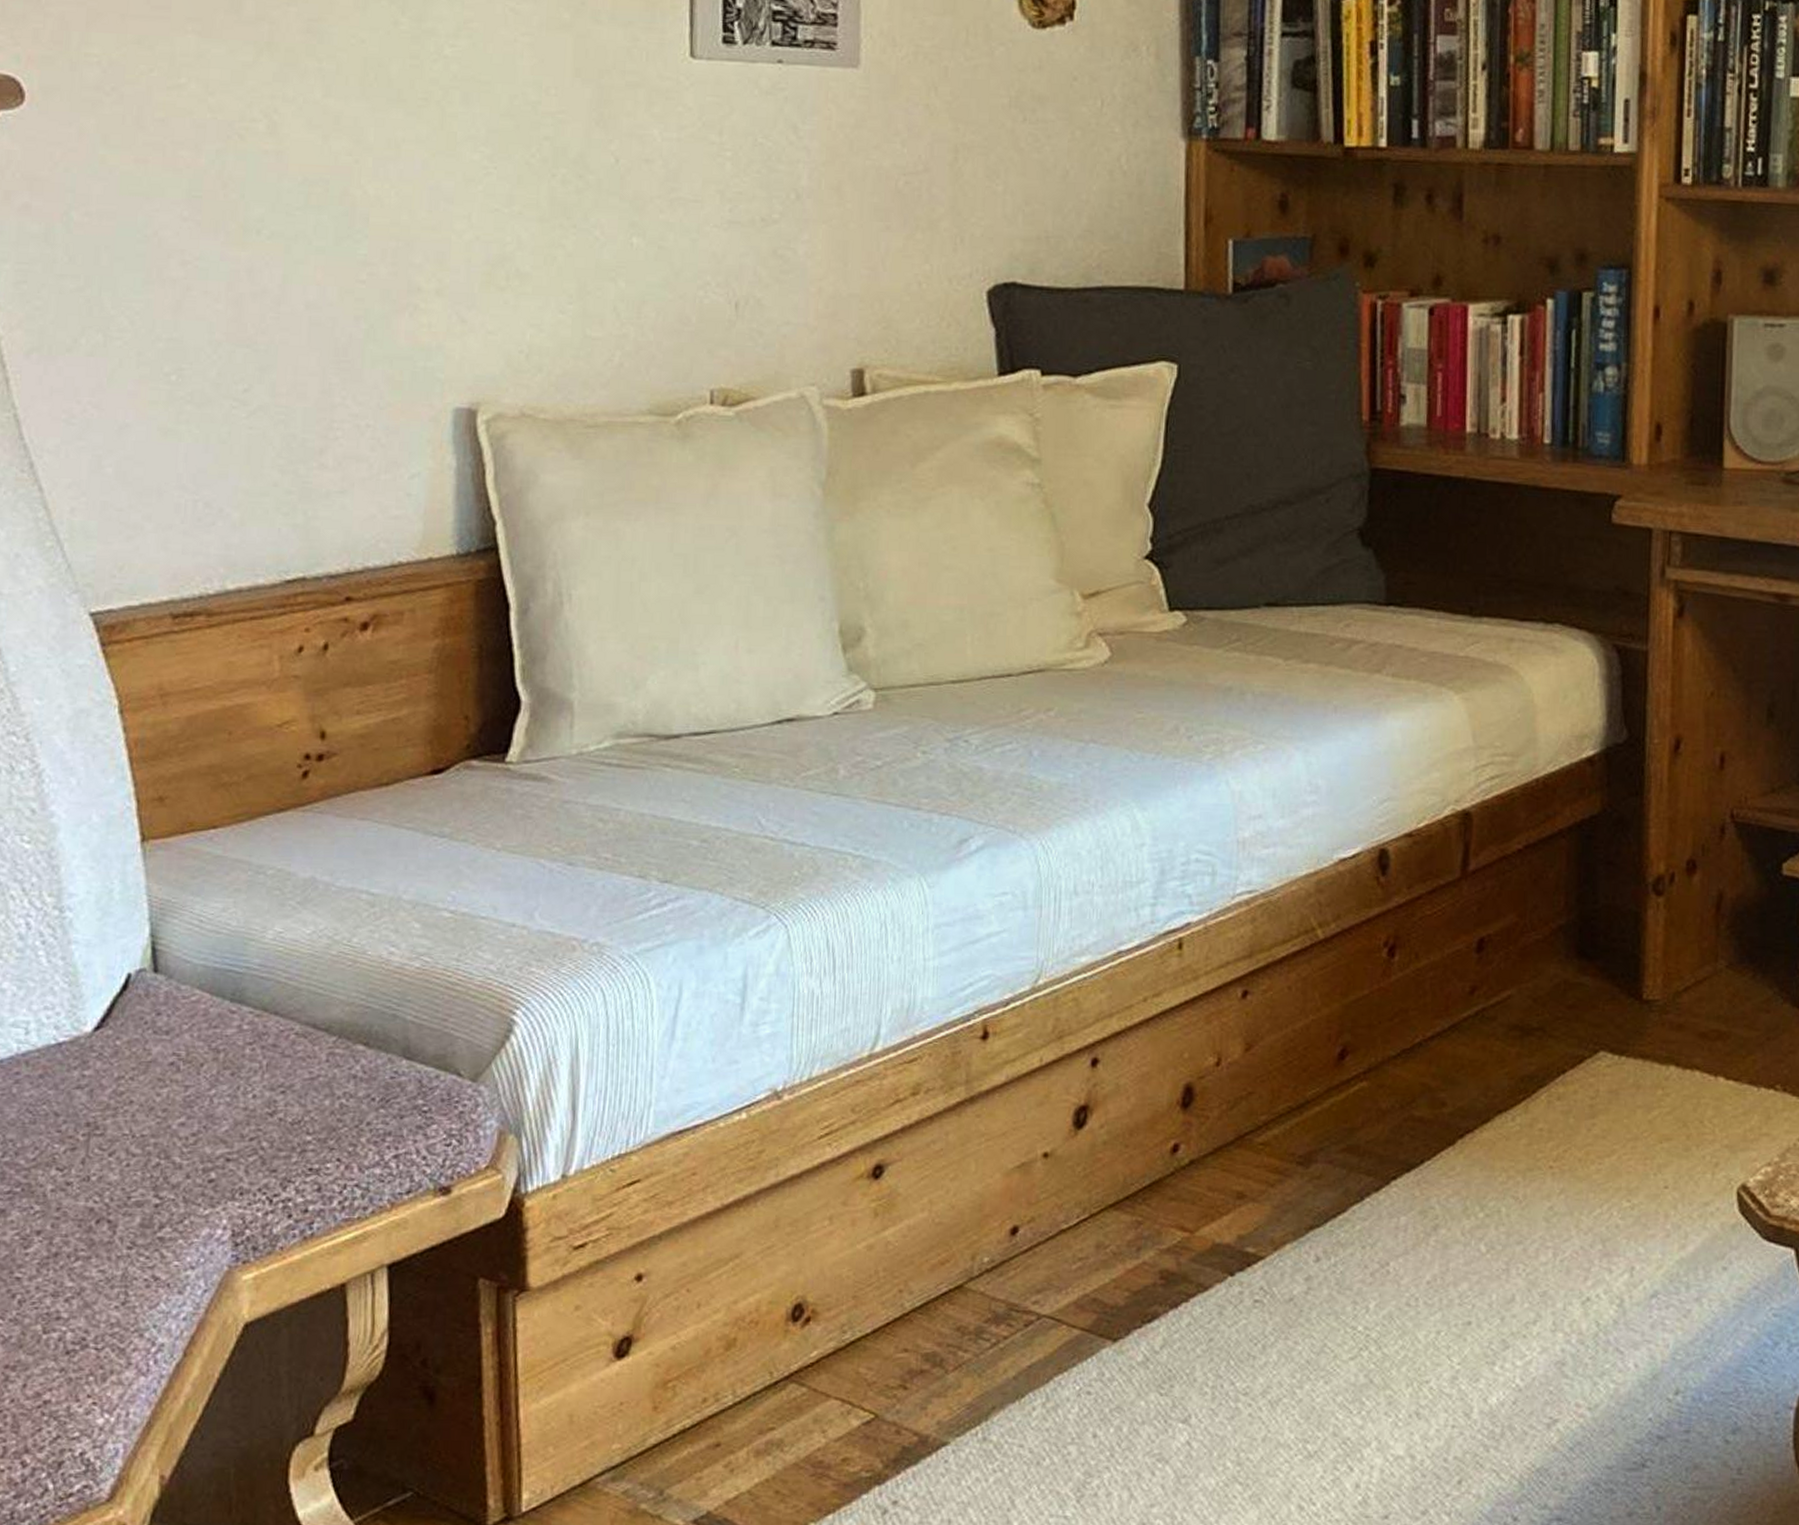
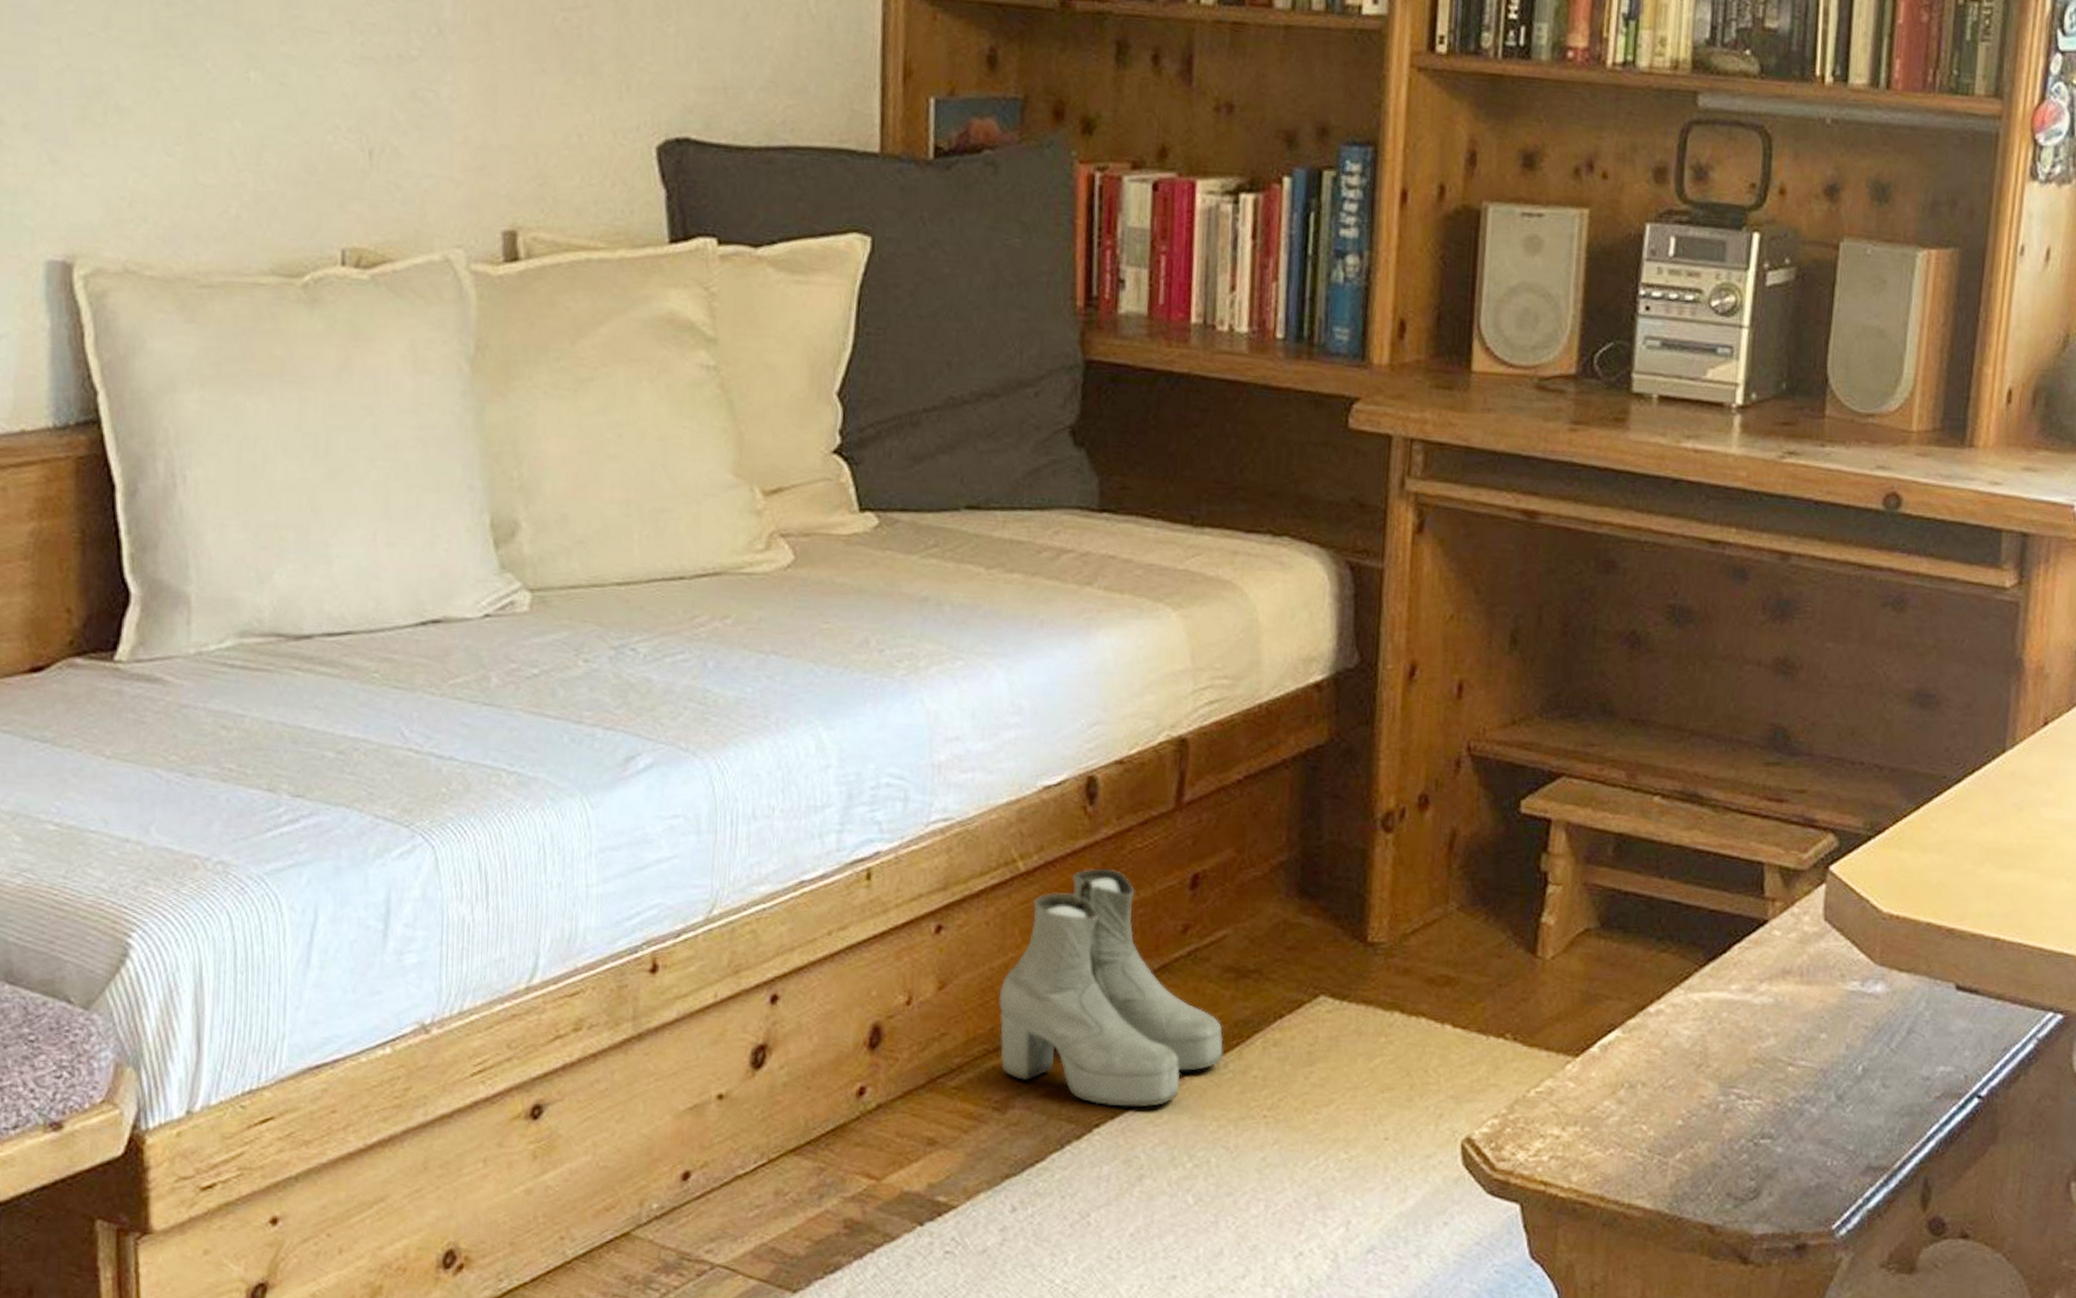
boots: none [1301,934,1510,1160] -> present [999,868,1223,1108]

